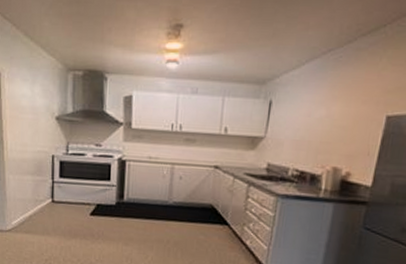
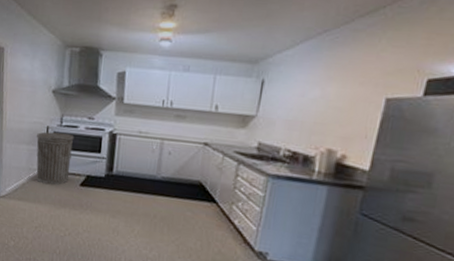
trash can: none [41,160,82,216] -> present [36,131,74,185]

